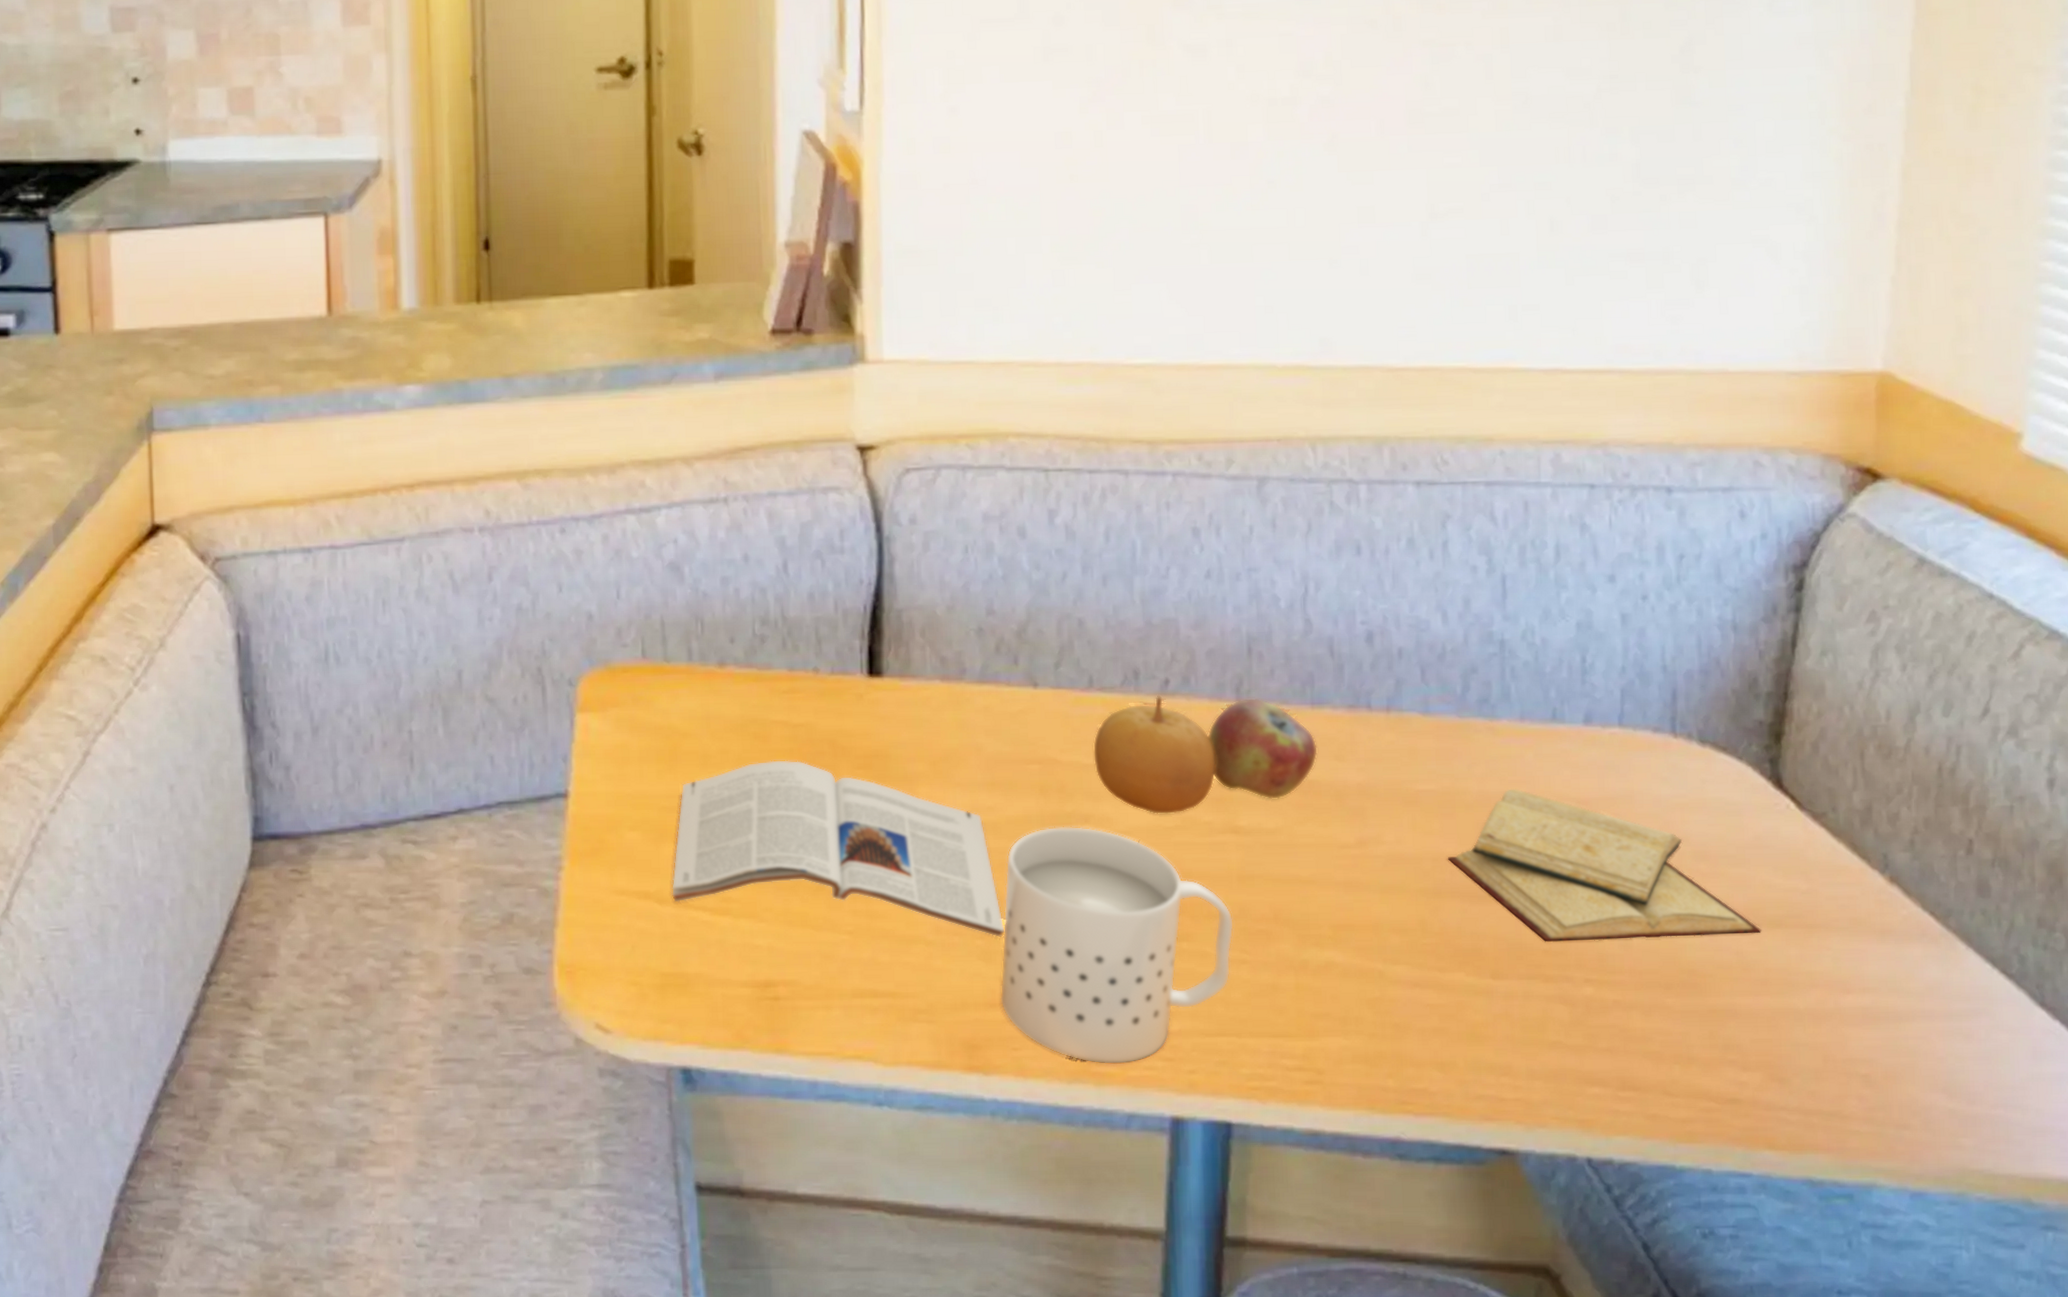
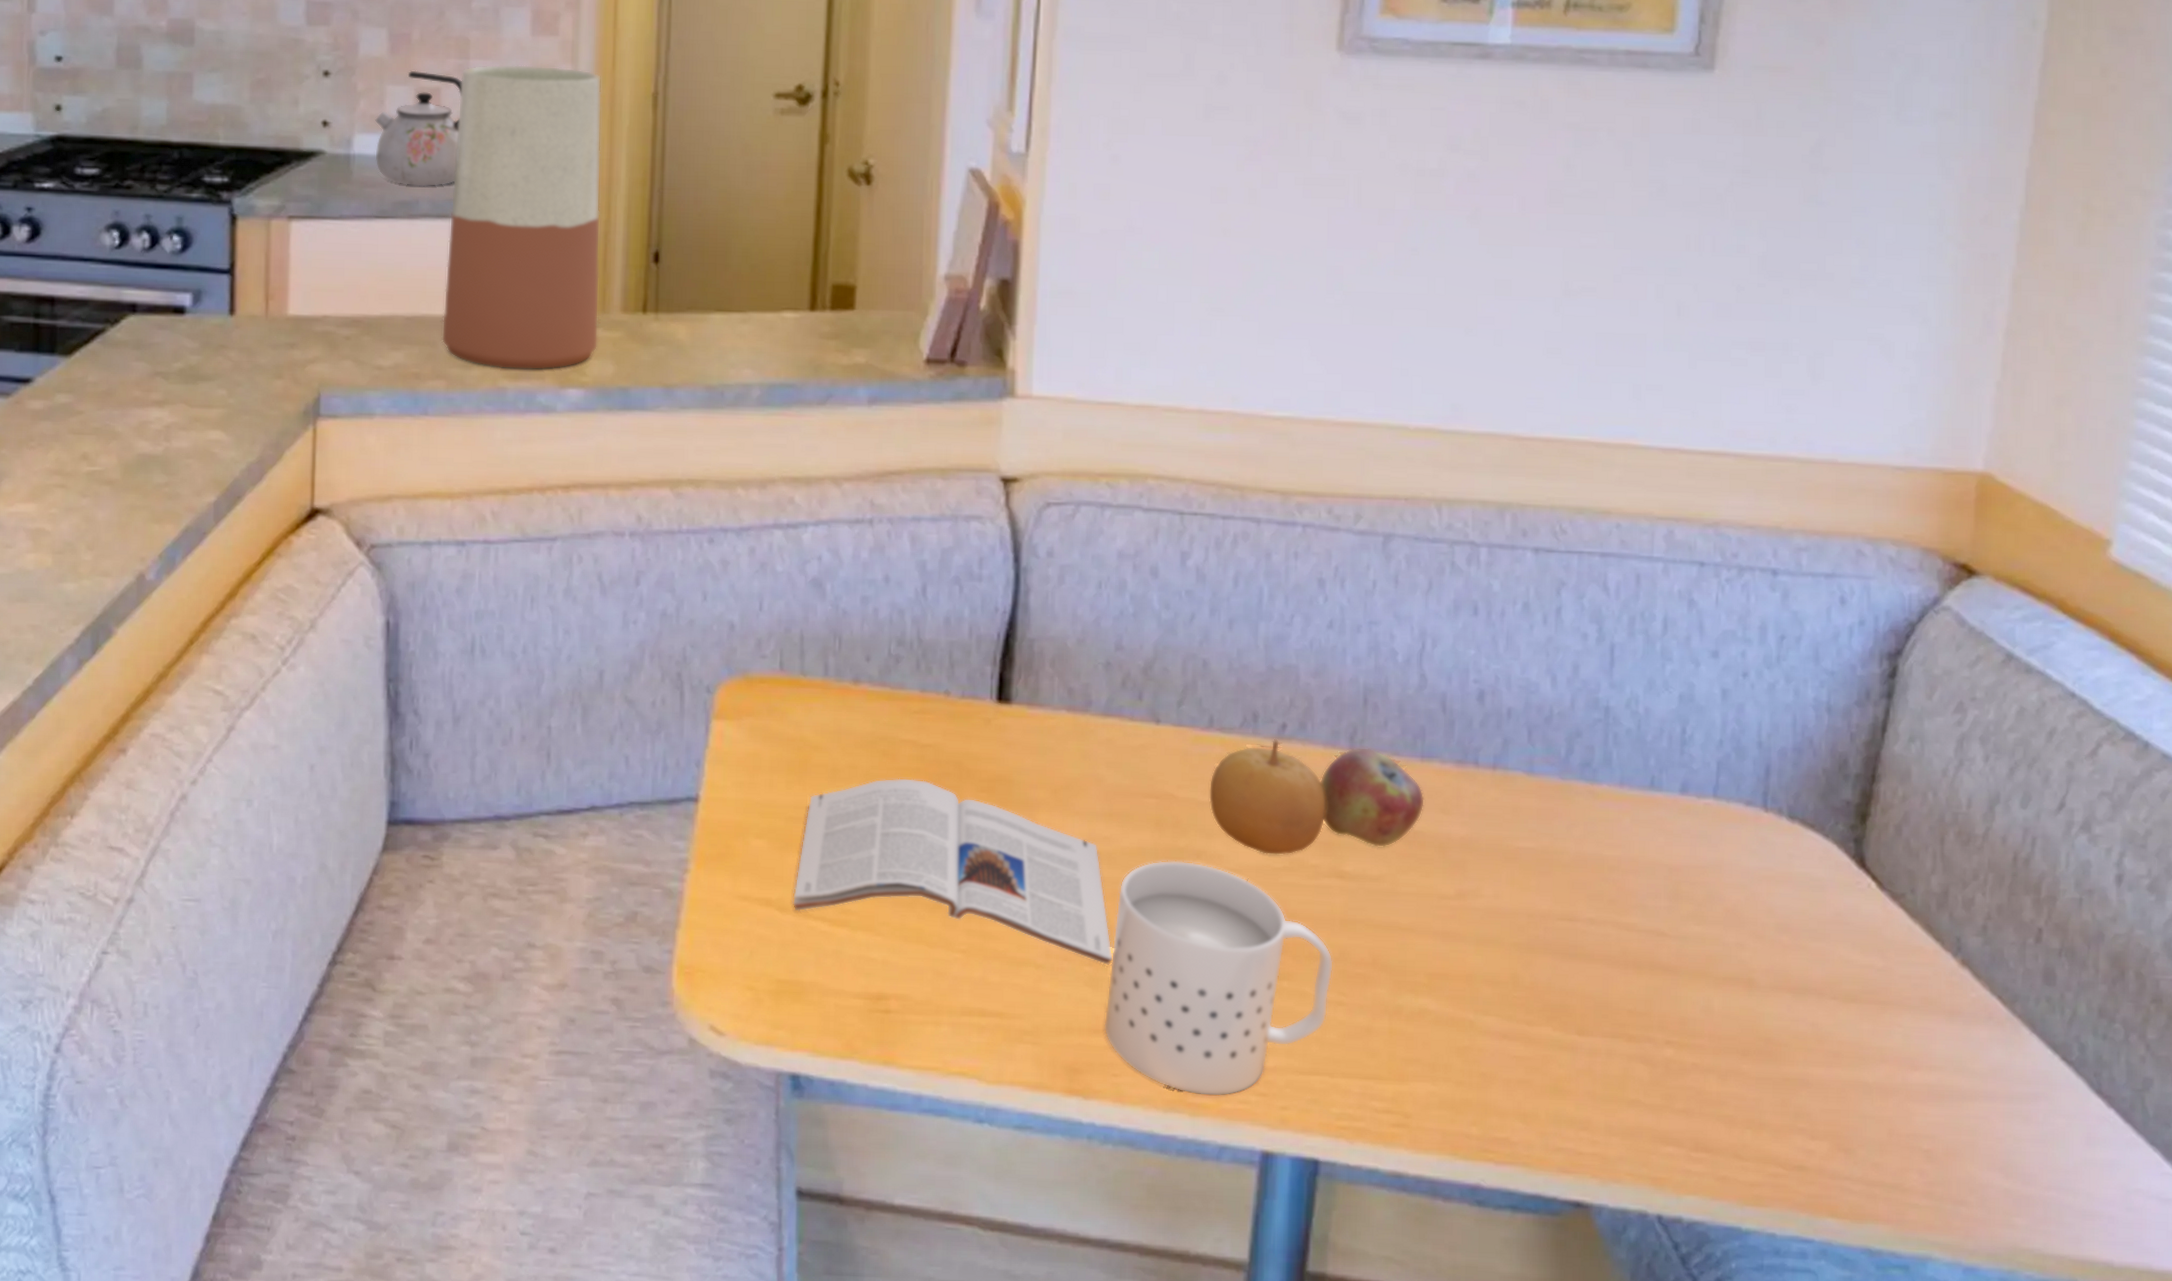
kettle: none [189,70,276,189] -> present [375,70,463,186]
vase: none [271,56,433,370] -> present [441,64,602,370]
diary: present [1448,788,1761,943] -> none [1543,851,1837,1007]

